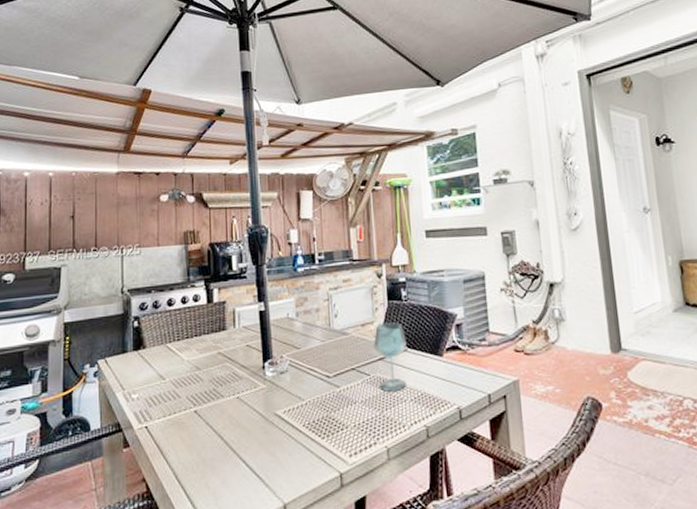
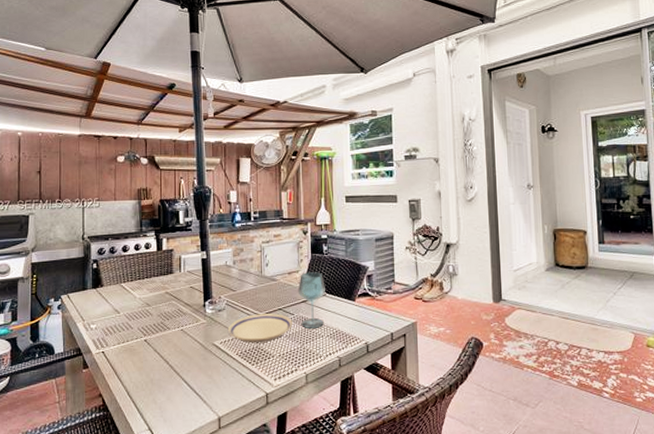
plate: none [292,374,369,412] -> present [228,313,292,343]

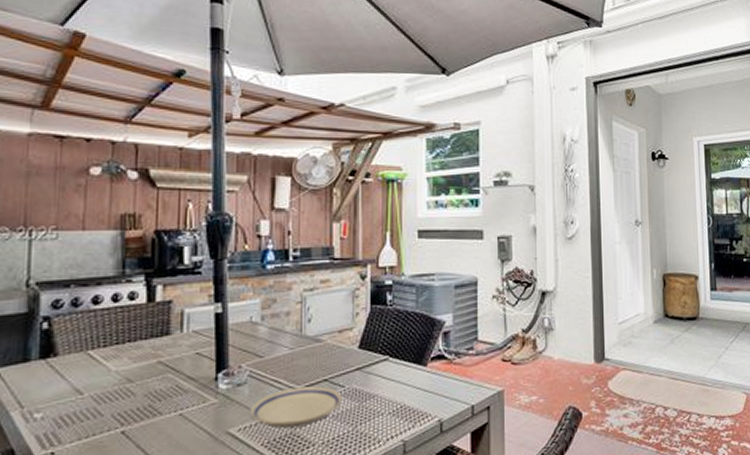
wine glass: present [297,272,326,328] -> none [350,329,390,405]

